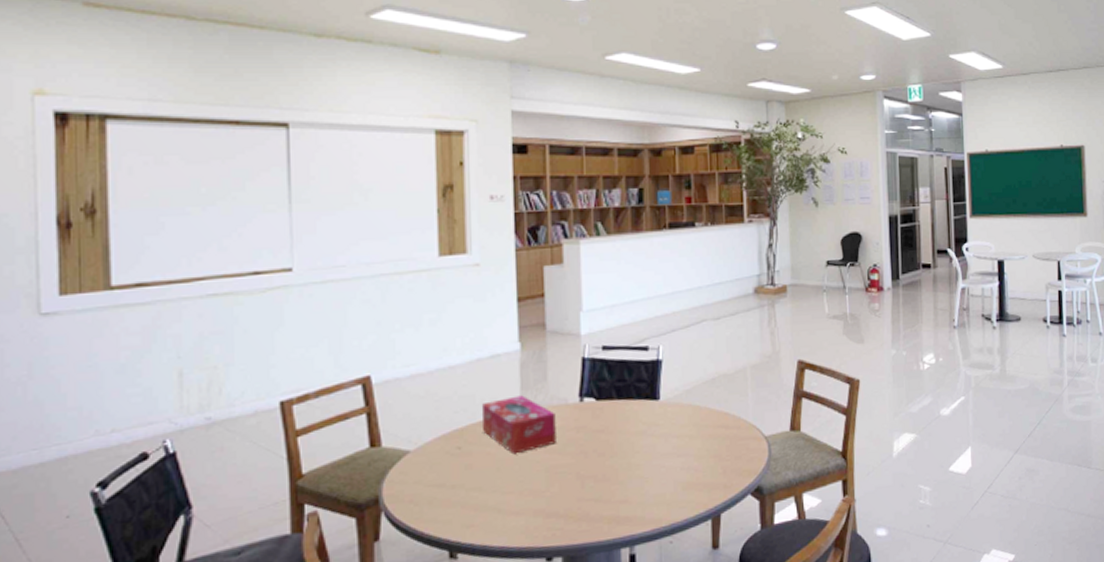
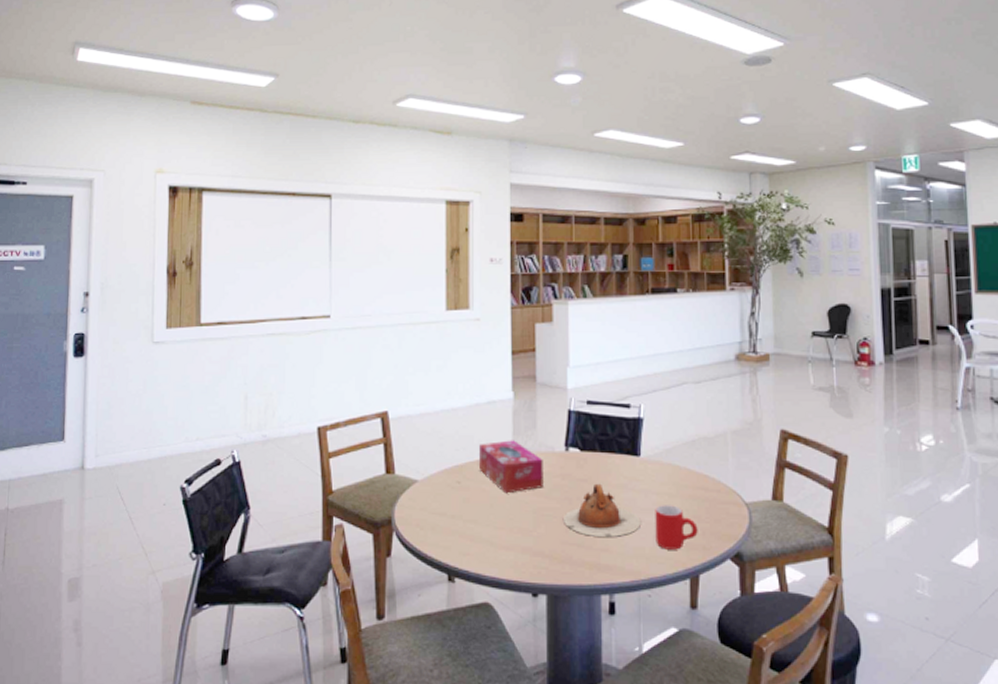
teapot: none [579,432,662,489] -> present [564,483,642,537]
mug: none [675,446,719,493] -> present [655,505,698,550]

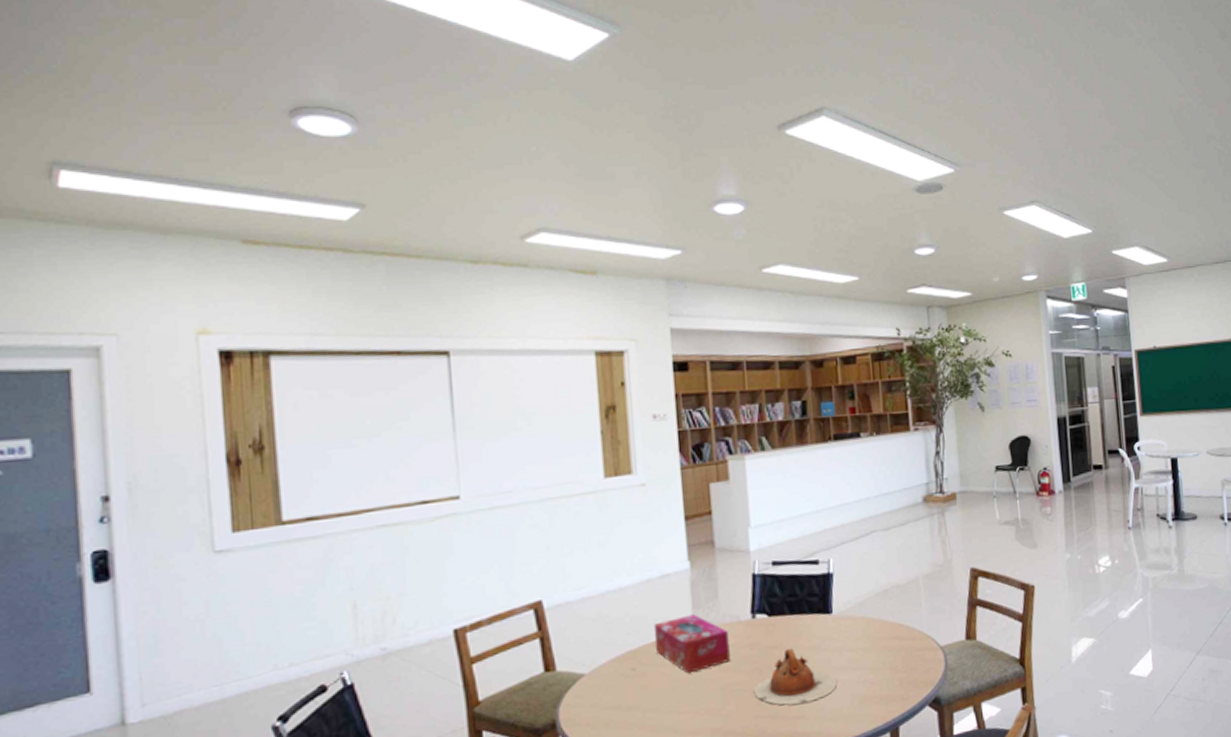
mug: present [655,505,698,550] -> none [850,659,896,707]

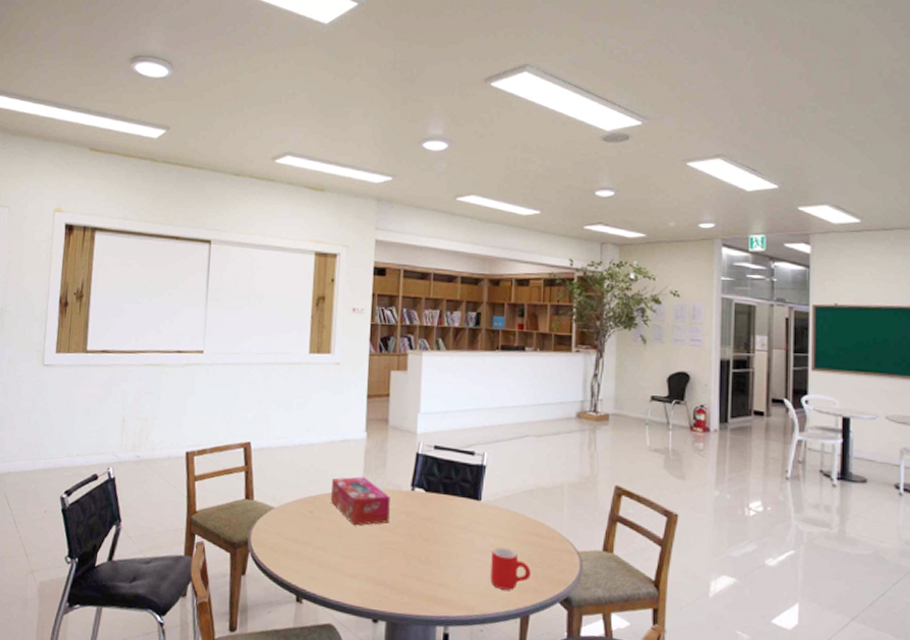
teapot: present [754,648,838,706] -> none [406,522,479,574]
mug: none [850,659,896,707] -> present [490,547,531,590]

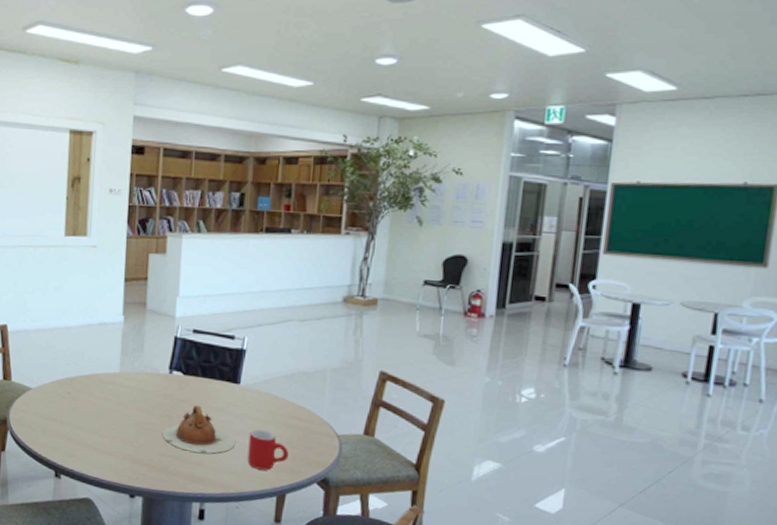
tissue box: present [331,476,390,526] -> none [88,359,148,407]
teapot: none [406,522,479,574] -> present [163,405,236,454]

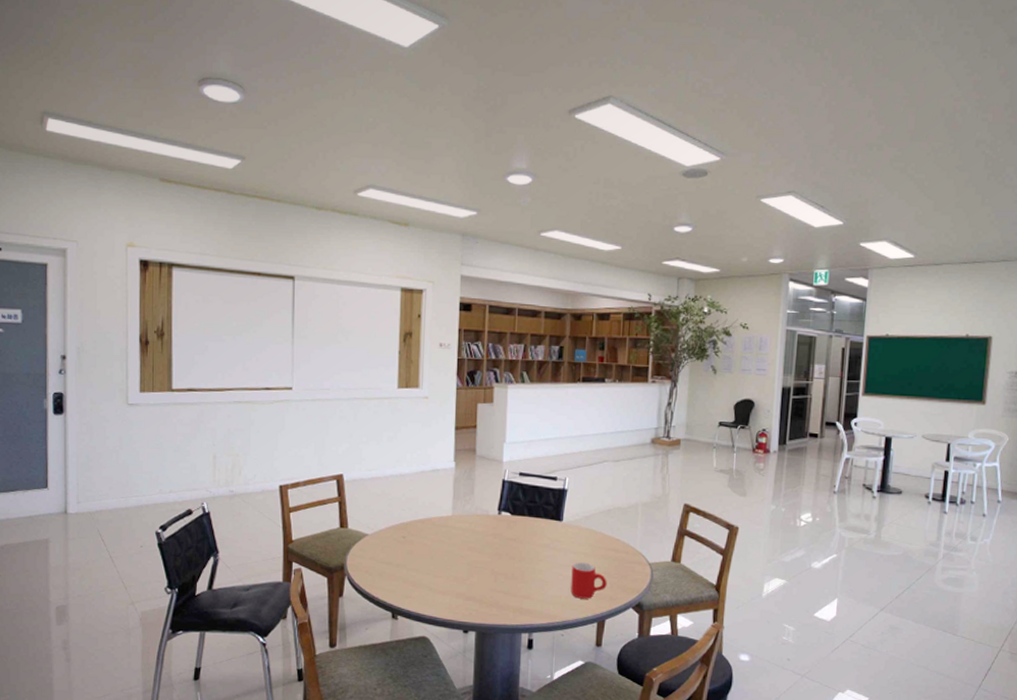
teapot: present [163,405,236,454] -> none [493,542,560,587]

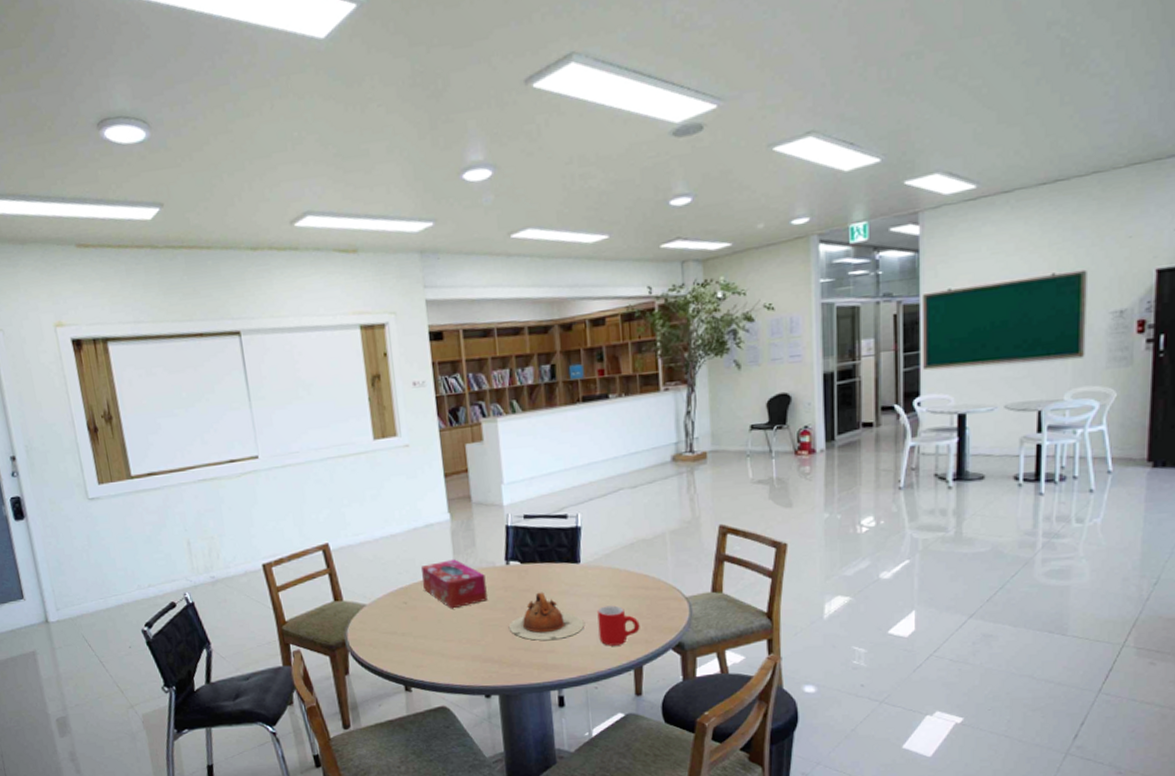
tissue box: none [422,503,478,548] -> present [421,559,487,609]
teapot: none [493,542,560,587] -> present [509,592,585,641]

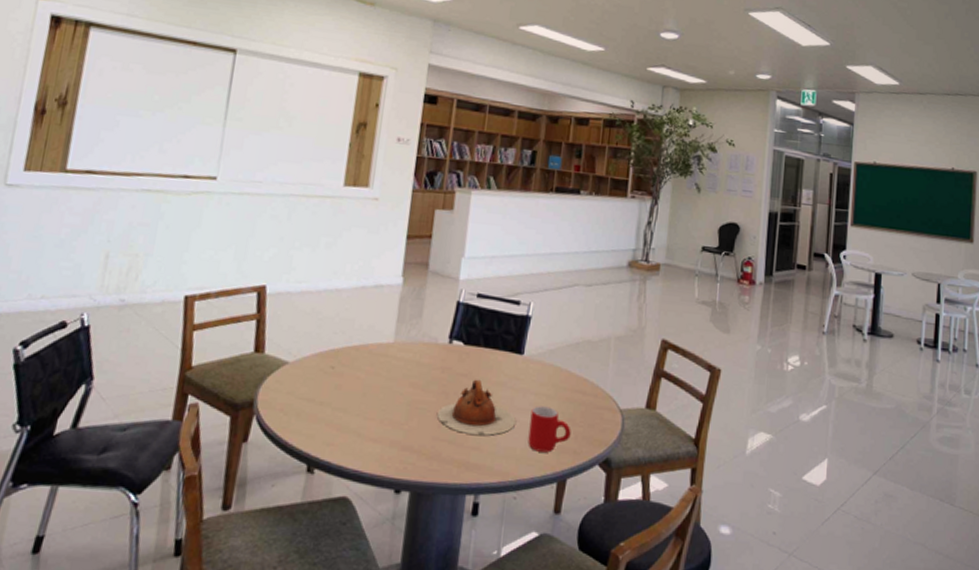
tissue box: present [421,559,487,609] -> none [356,327,425,383]

